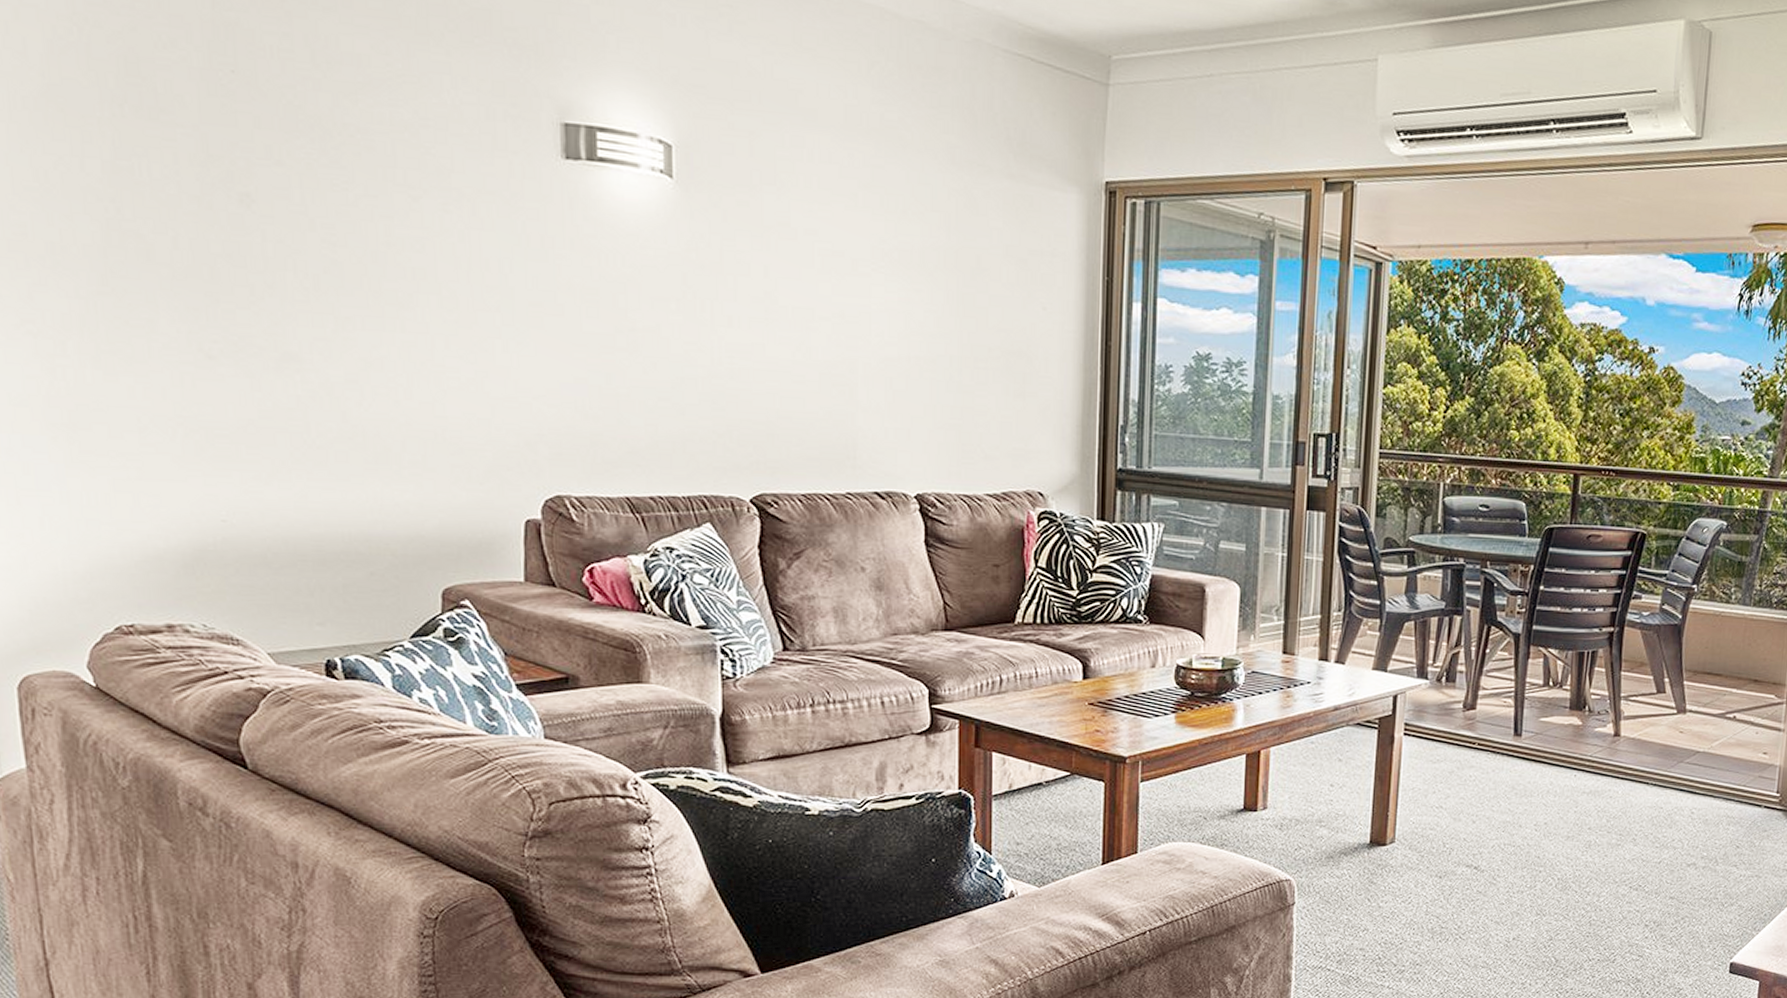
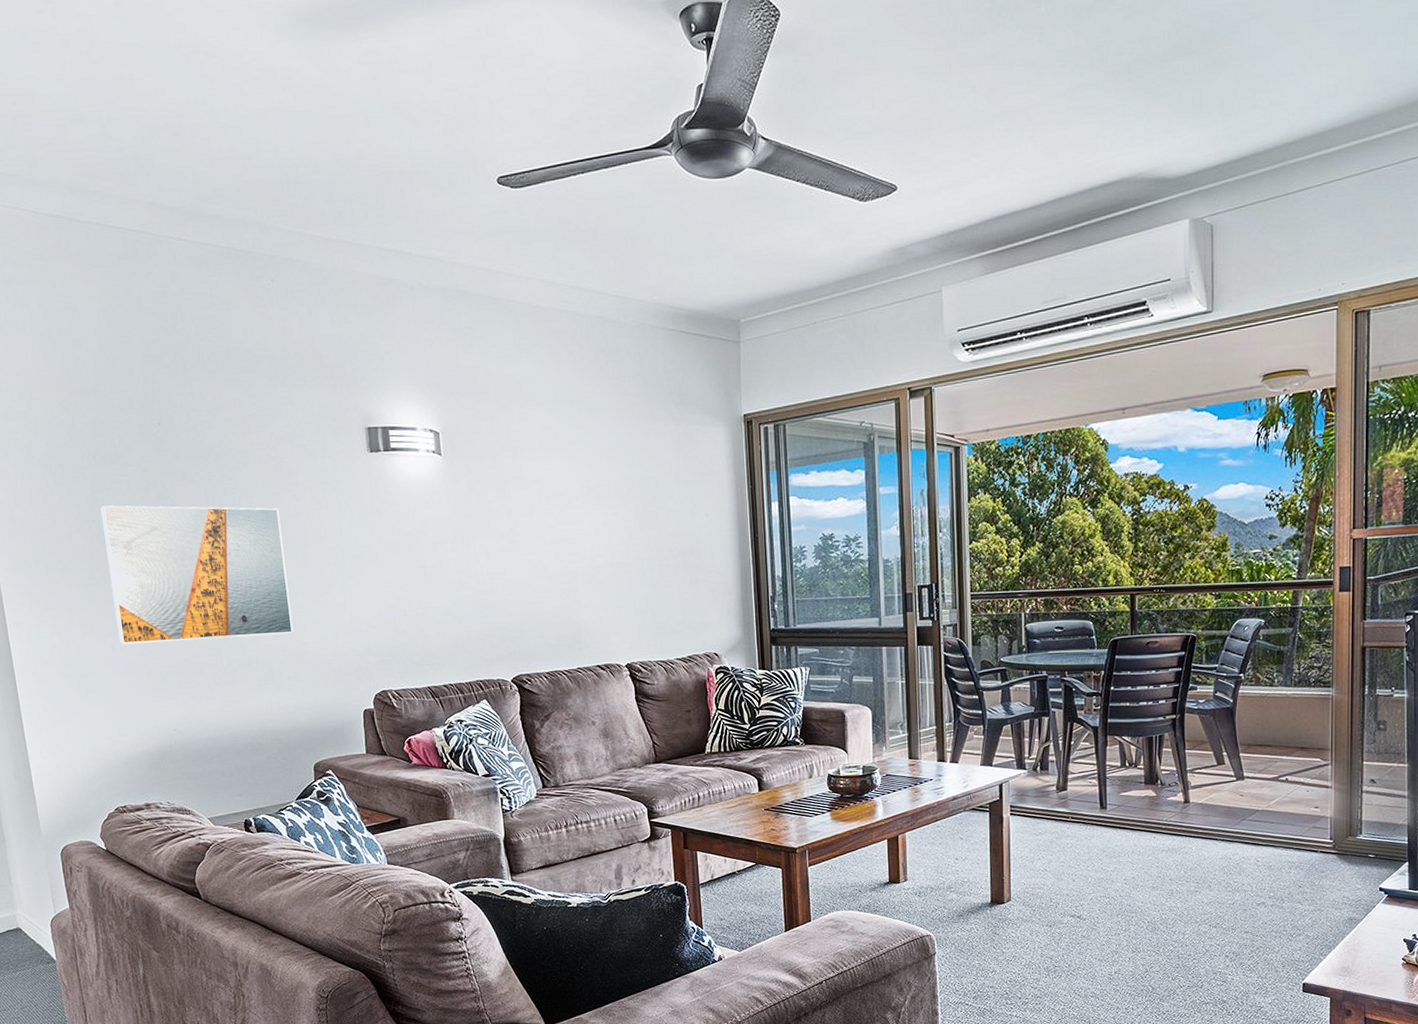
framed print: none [126,179,426,401] -> present [100,505,293,645]

